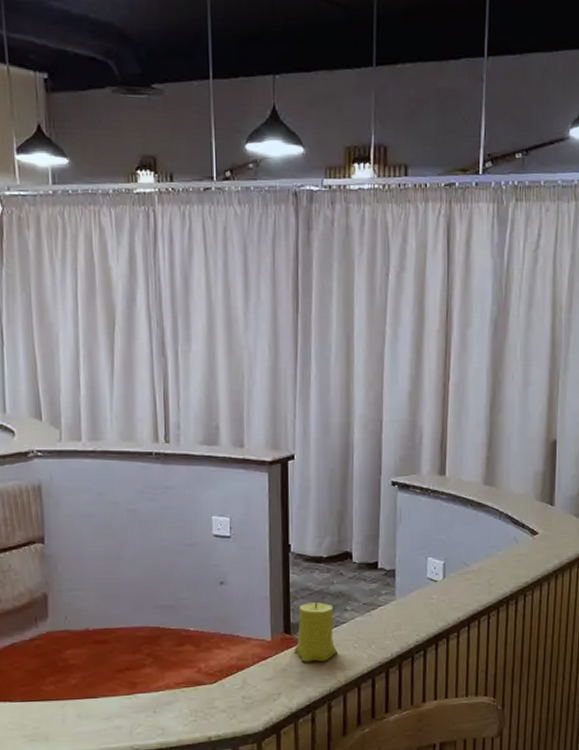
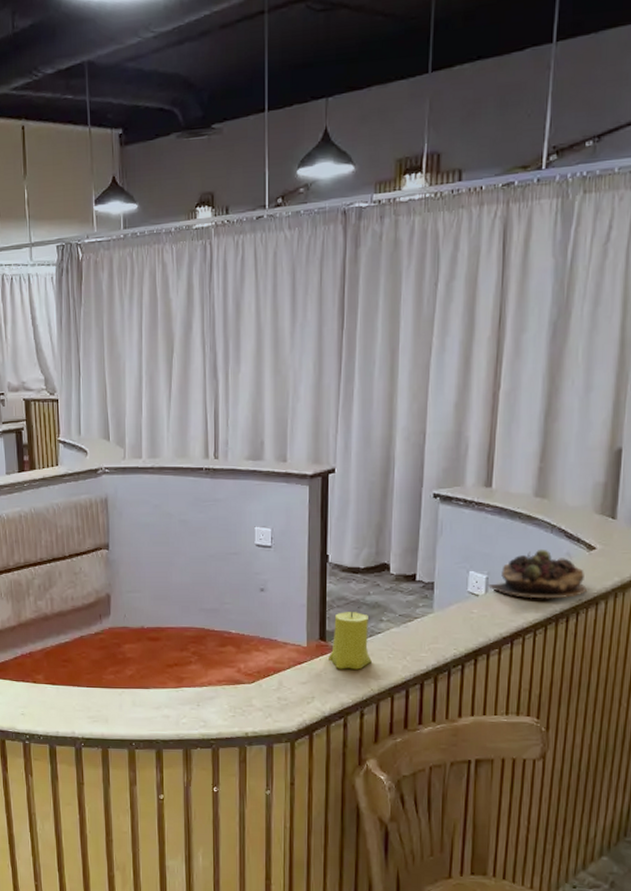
succulent plant: none [444,534,532,582] -> present [487,549,587,599]

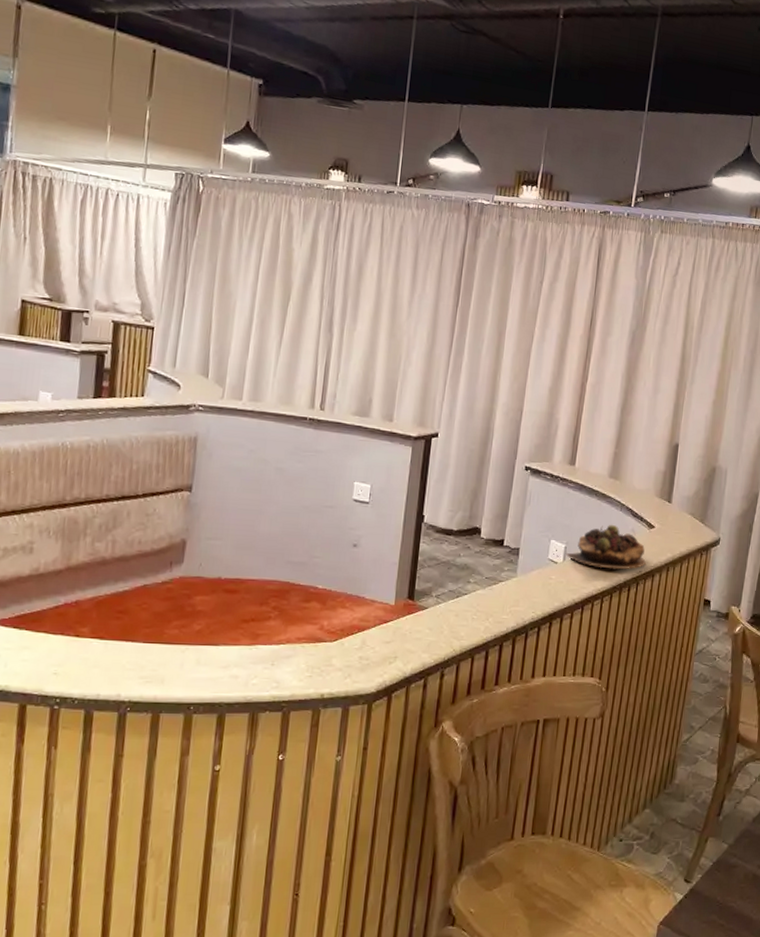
candle: present [329,612,372,670] -> none [415,572,457,630]

